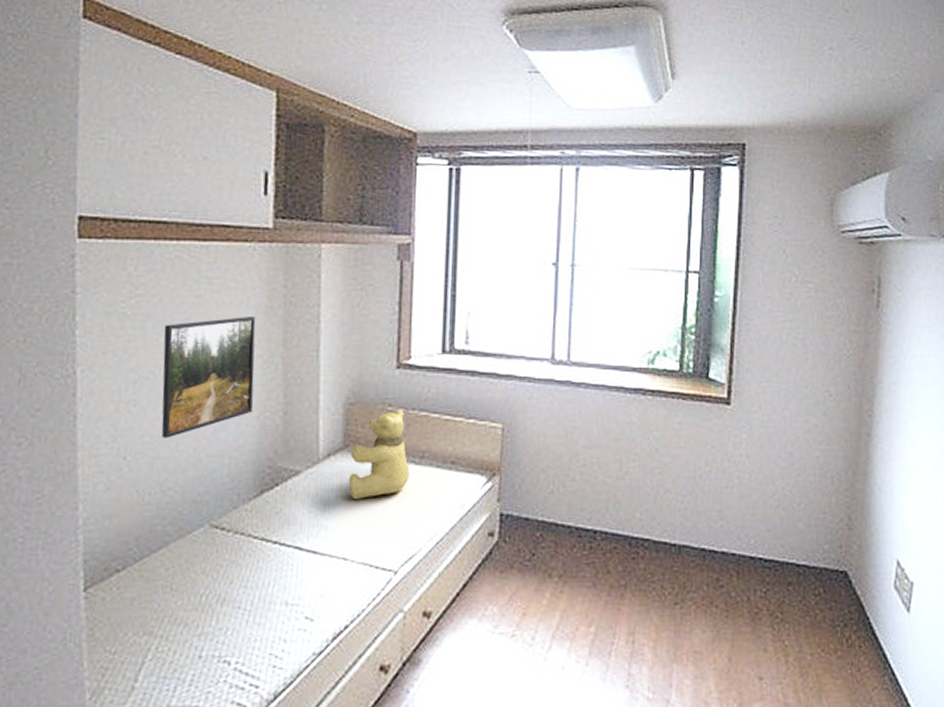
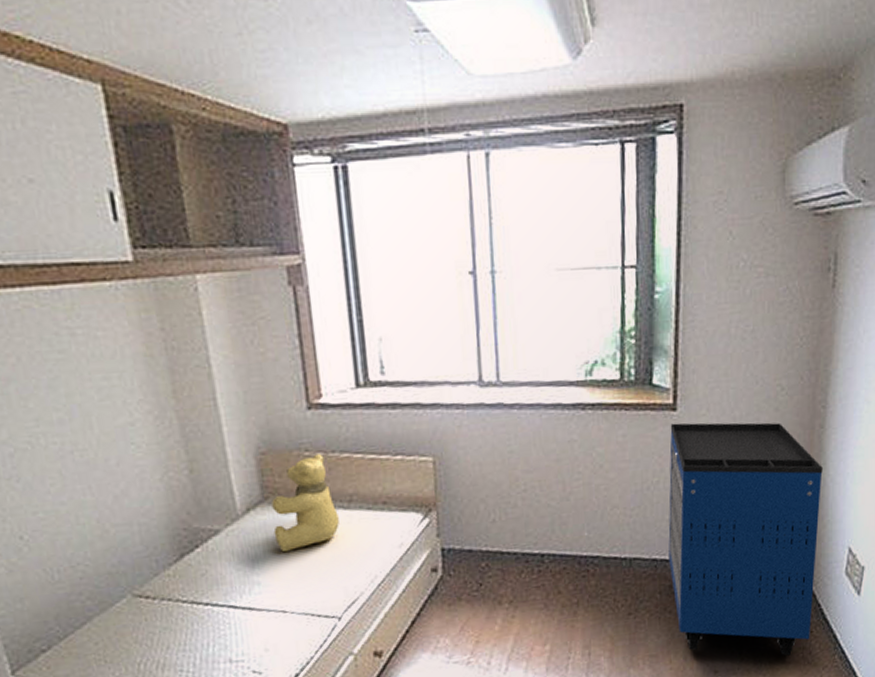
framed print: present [161,315,256,438] -> none [30,367,153,513]
storage cabinet: none [718,416,870,670] -> present [668,422,823,656]

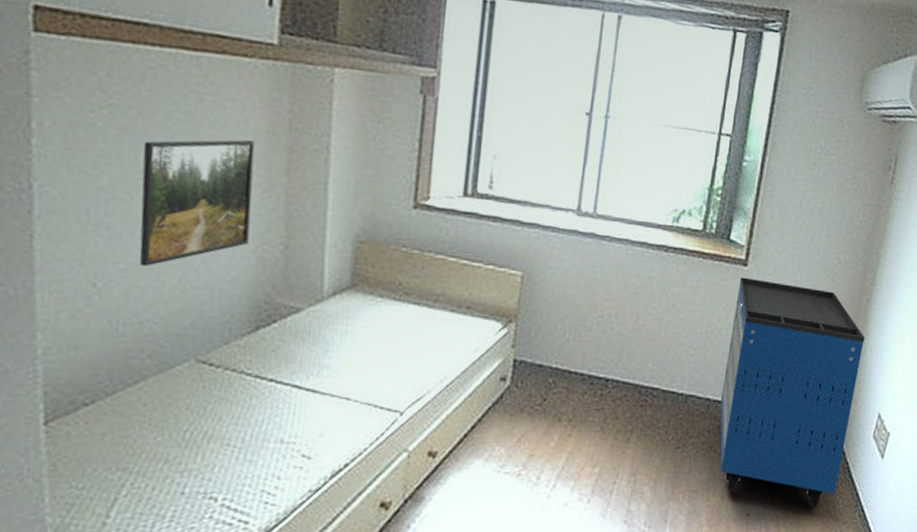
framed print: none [30,367,153,513] -> present [139,139,255,267]
teddy bear: present [271,454,340,553] -> none [355,251,422,341]

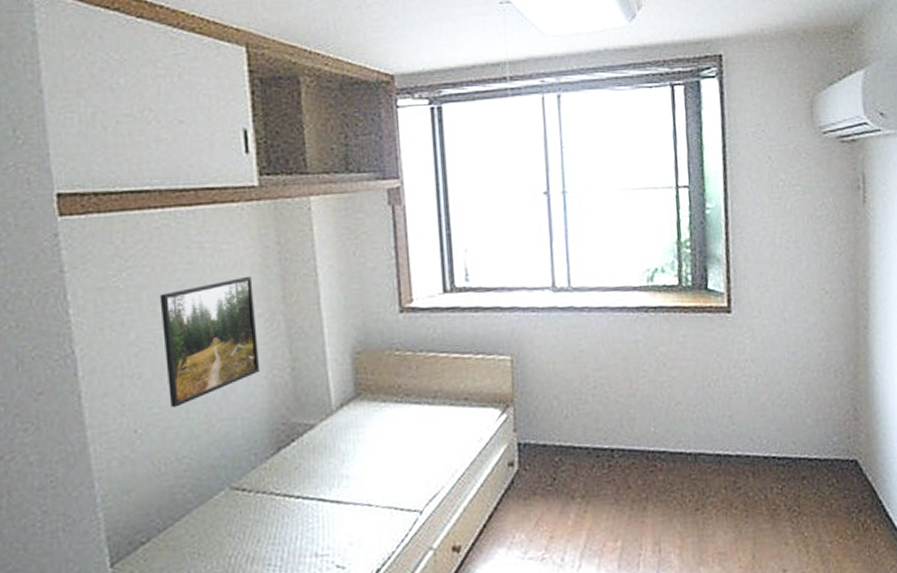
storage cabinet: present [720,277,865,508] -> none [726,323,875,555]

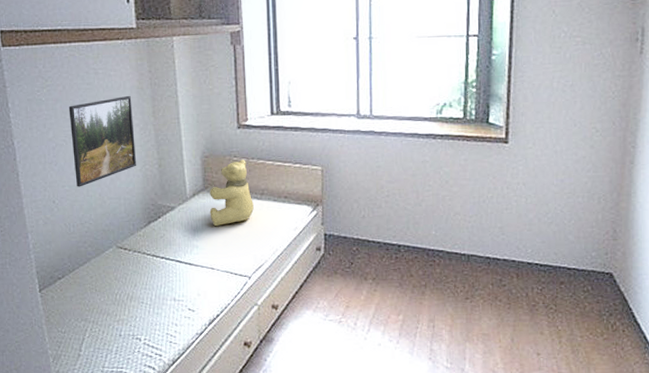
teddy bear: none [363,353,424,447] -> present [209,159,254,227]

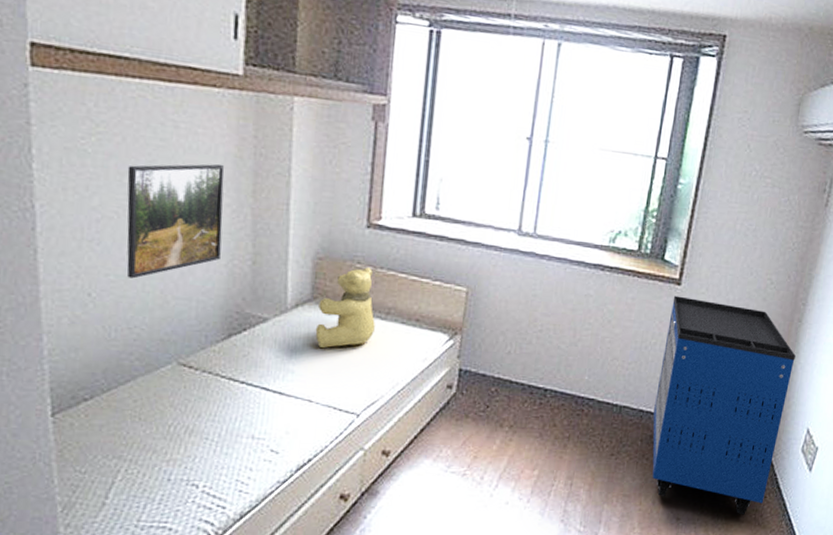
storage cabinet: none [500,153,633,349] -> present [652,295,796,515]

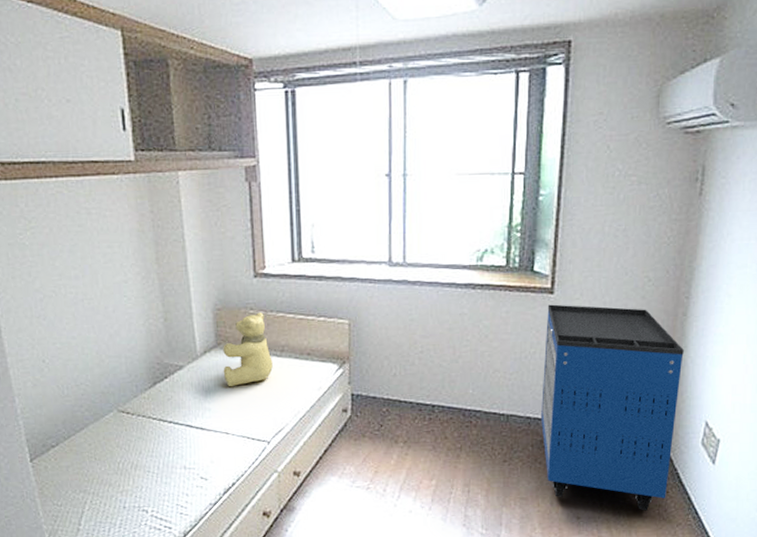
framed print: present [126,164,225,279] -> none [57,239,138,344]

